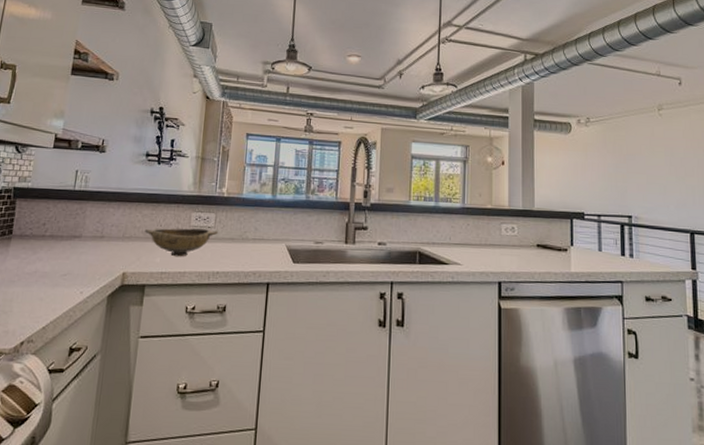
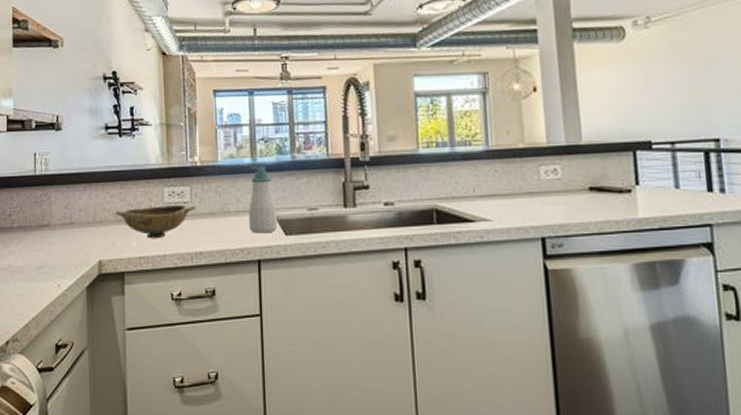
soap bottle: none [263,201,288,260] -> present [249,166,277,234]

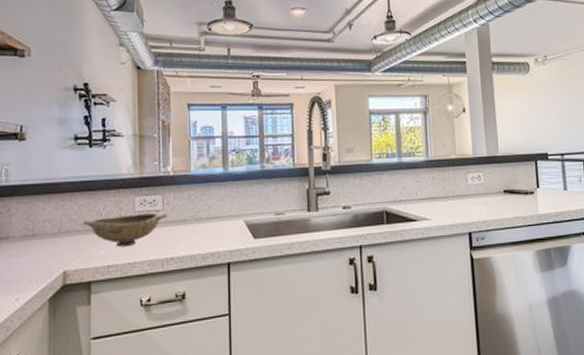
soap bottle: present [249,166,277,234] -> none [220,175,246,238]

